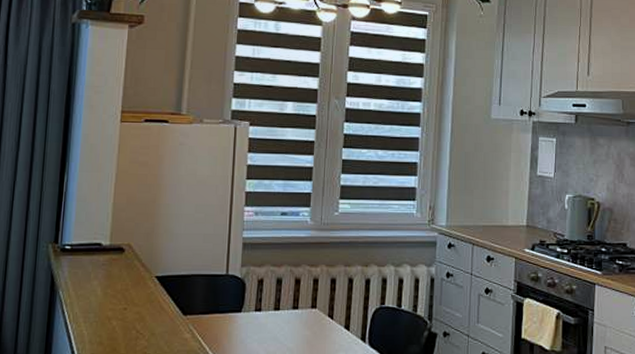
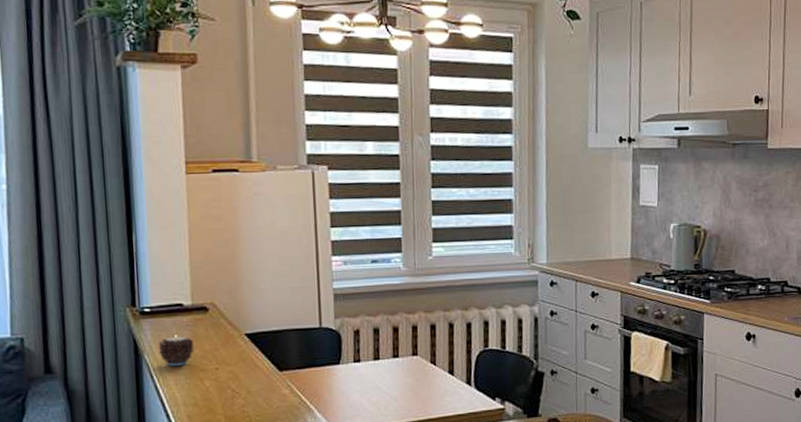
candle: none [73,273,107,303] -> present [159,335,195,366]

